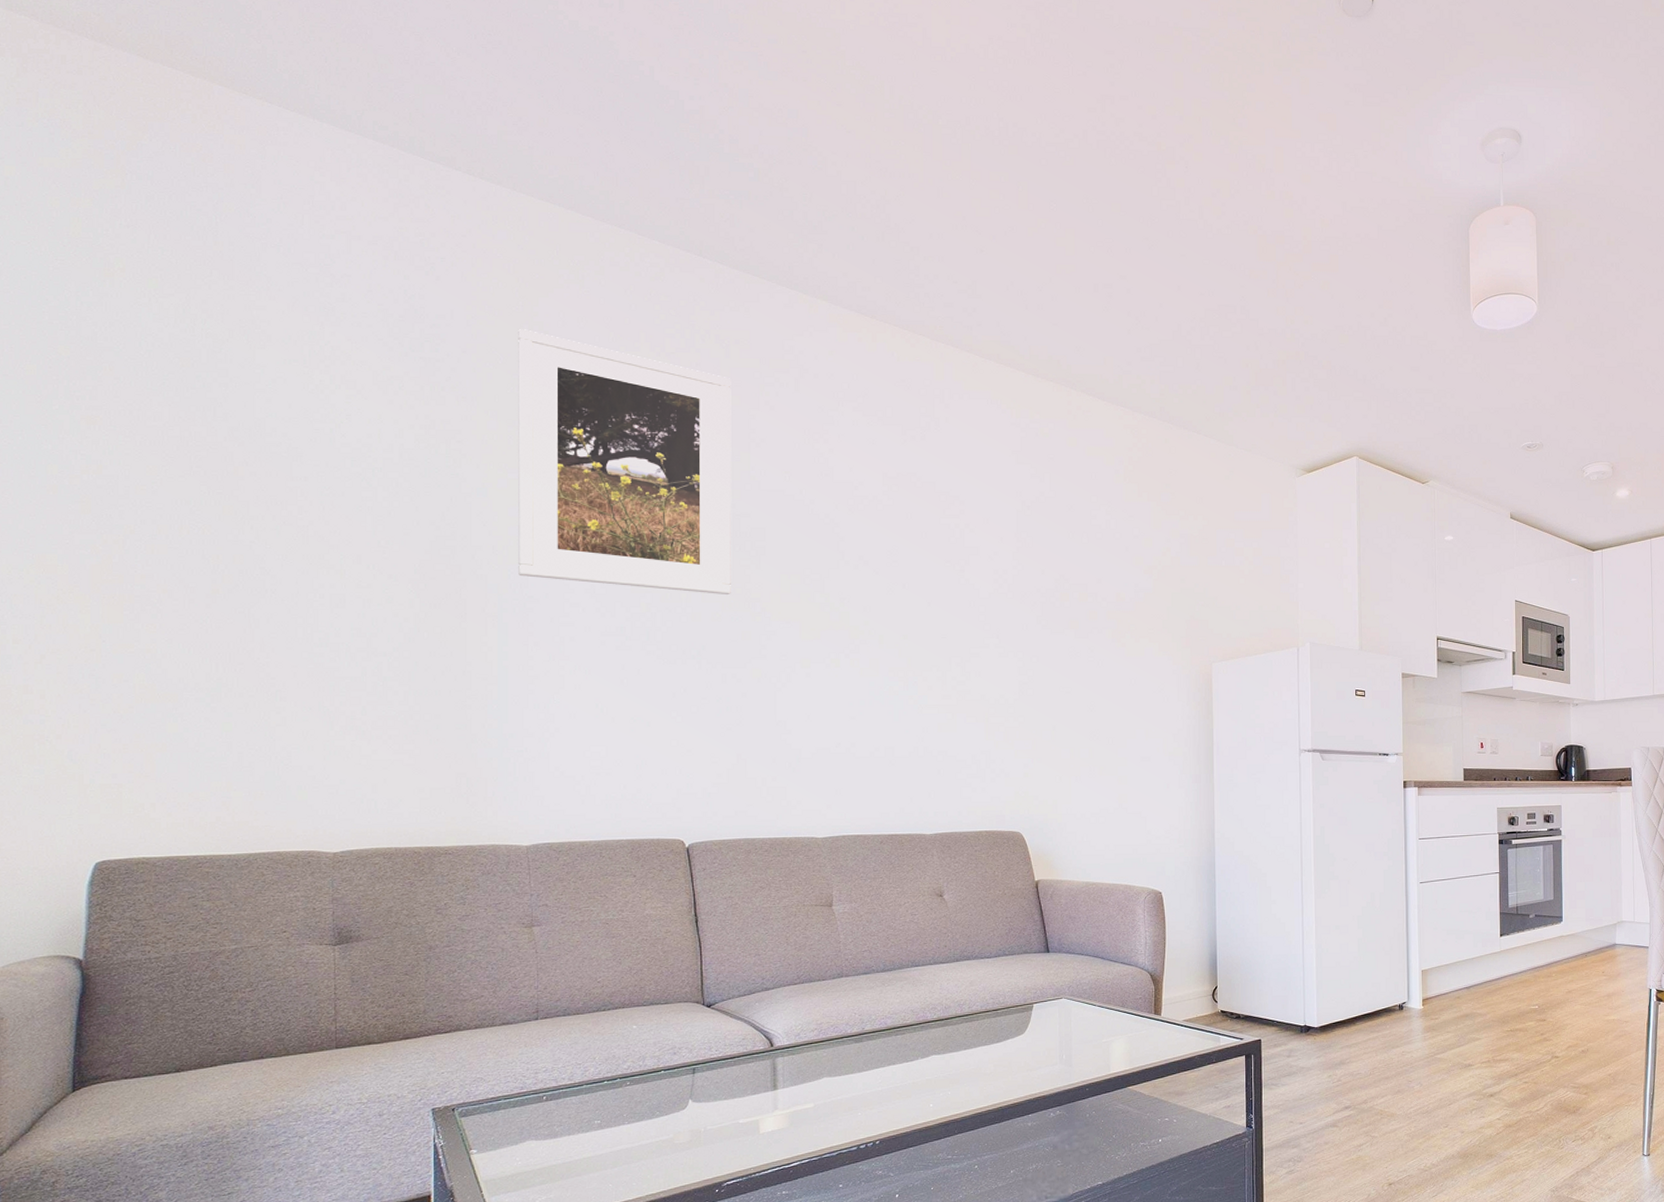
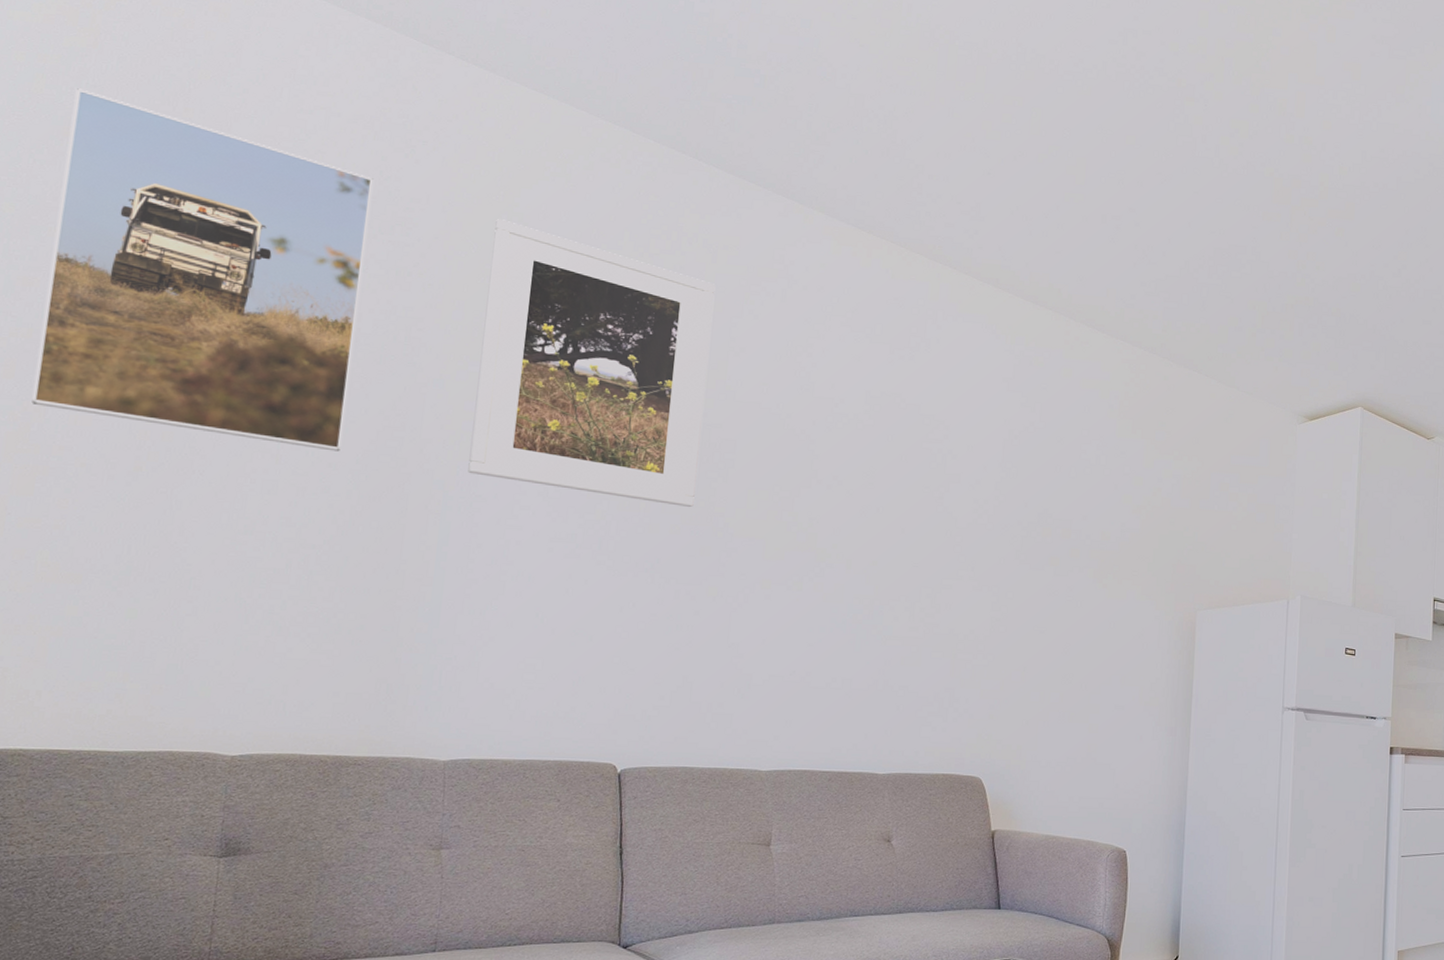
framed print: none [110,229,399,563] -> present [32,88,373,452]

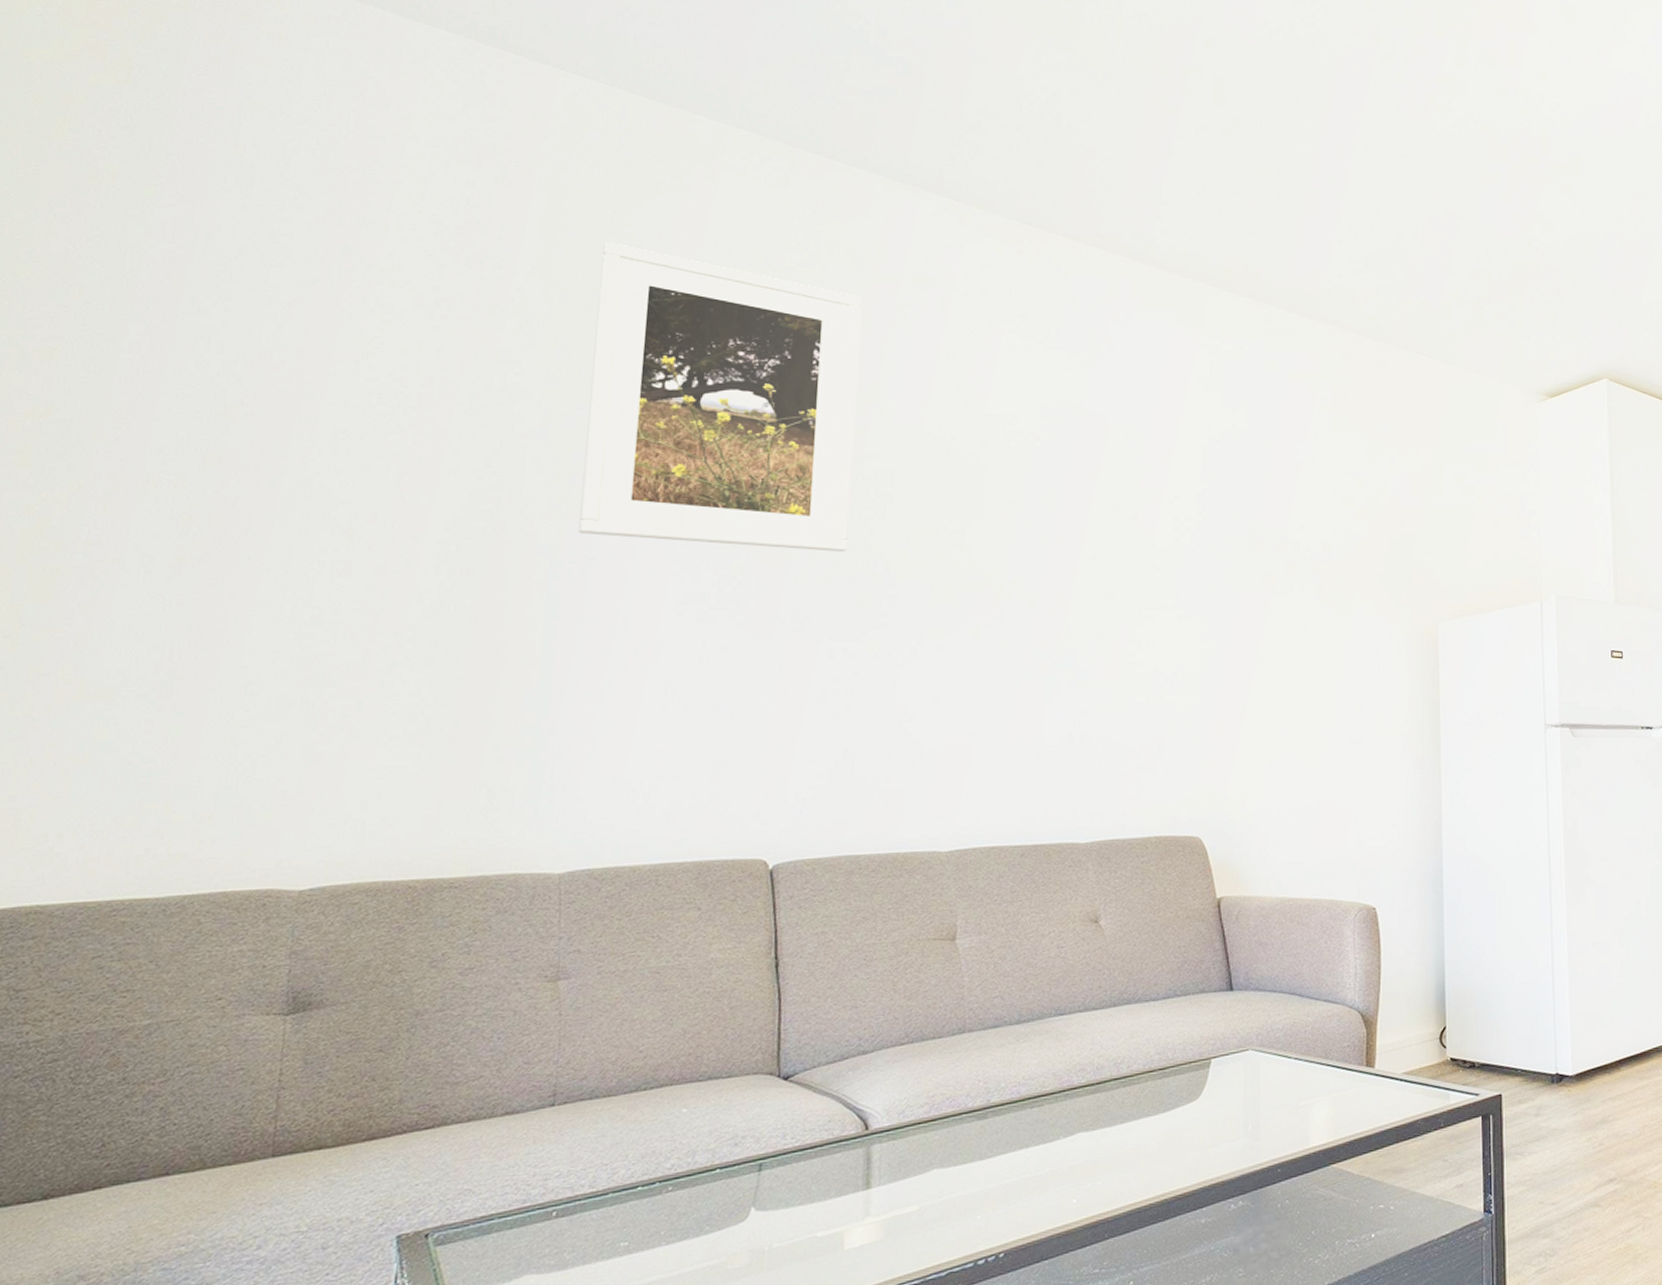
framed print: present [32,88,373,452] -> none [51,130,458,521]

